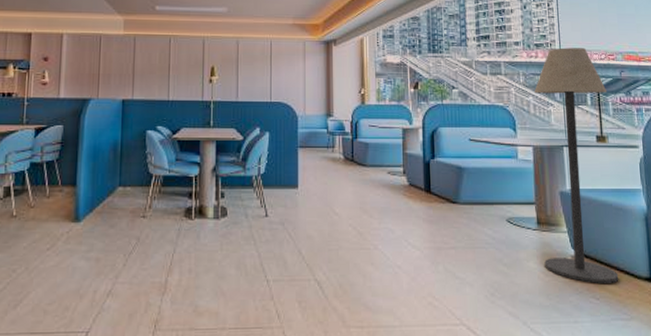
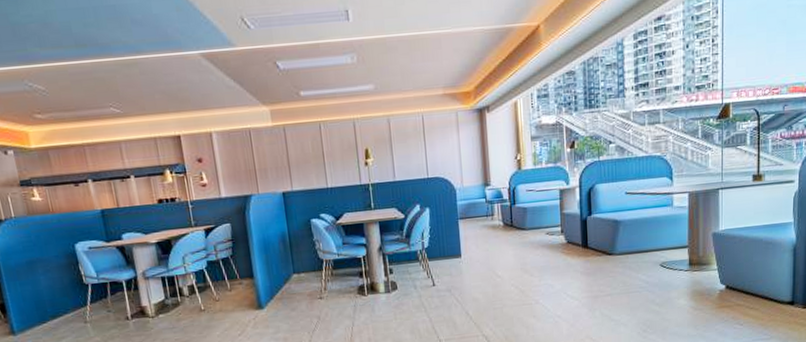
floor lamp: present [535,47,619,284] -> none [693,84,768,312]

